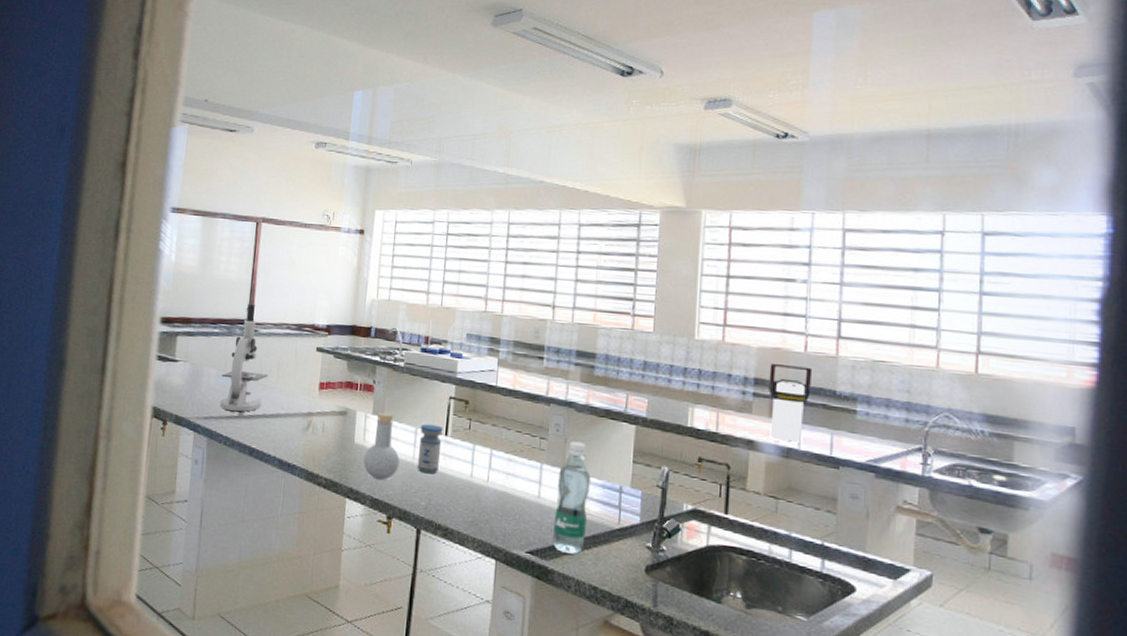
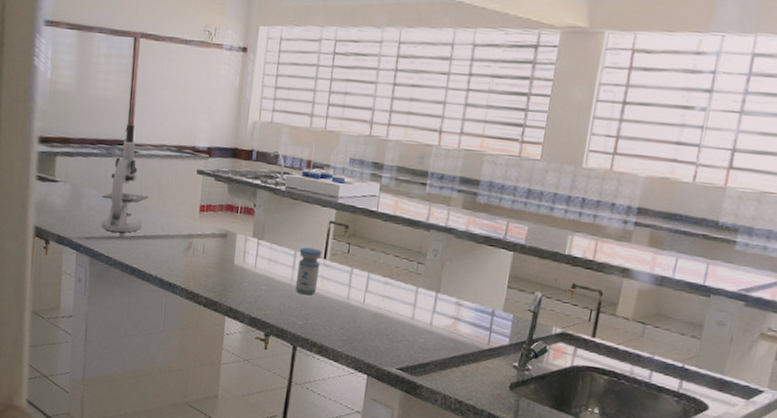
flask: present [363,412,400,481] -> none [242,235,278,301]
bottle: present [553,441,591,554] -> none [423,266,465,372]
canister: present [769,364,813,444] -> none [646,194,698,272]

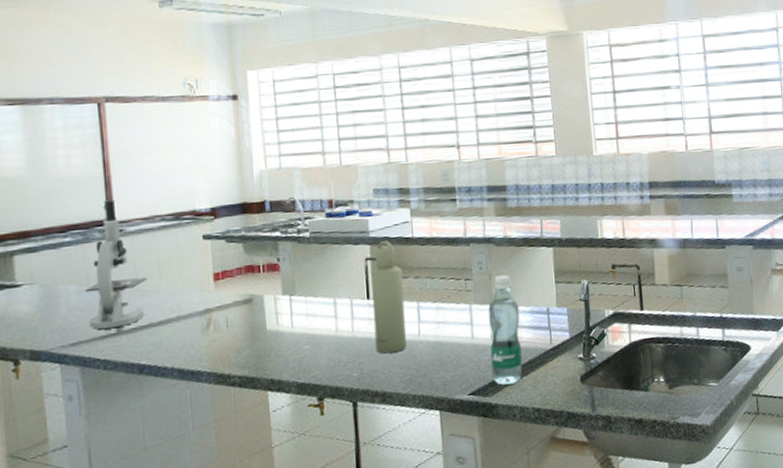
medicine bottle: present [295,247,322,295] -> none [338,290,366,343]
bottle: none [322,209,361,313] -> present [371,241,407,354]
bottle: none [423,266,465,372] -> present [488,274,523,385]

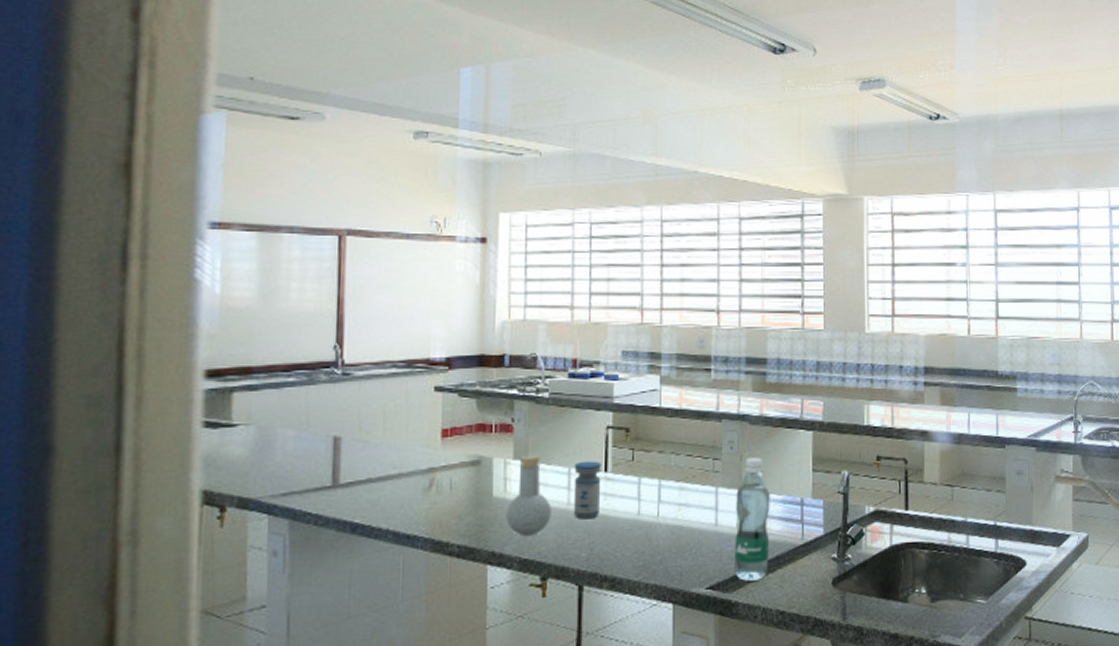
microscope: present [85,199,148,330] -> none [303,340,372,481]
flask: none [280,289,322,363] -> present [506,454,552,537]
medicine bottle: none [338,290,366,343] -> present [573,461,602,520]
bottle: present [371,241,407,354] -> none [609,409,645,534]

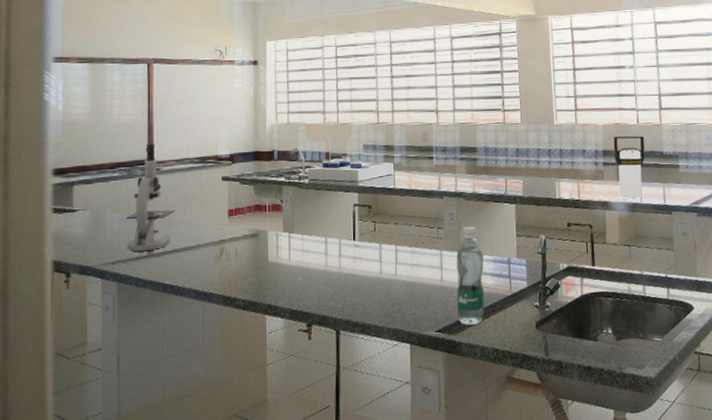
microscope: none [303,340,372,481] -> present [126,143,176,252]
flask: present [506,454,552,537] -> none [279,228,314,293]
medicine bottle: present [573,461,602,520] -> none [329,232,351,278]
canister: none [937,350,977,429] -> present [613,136,645,199]

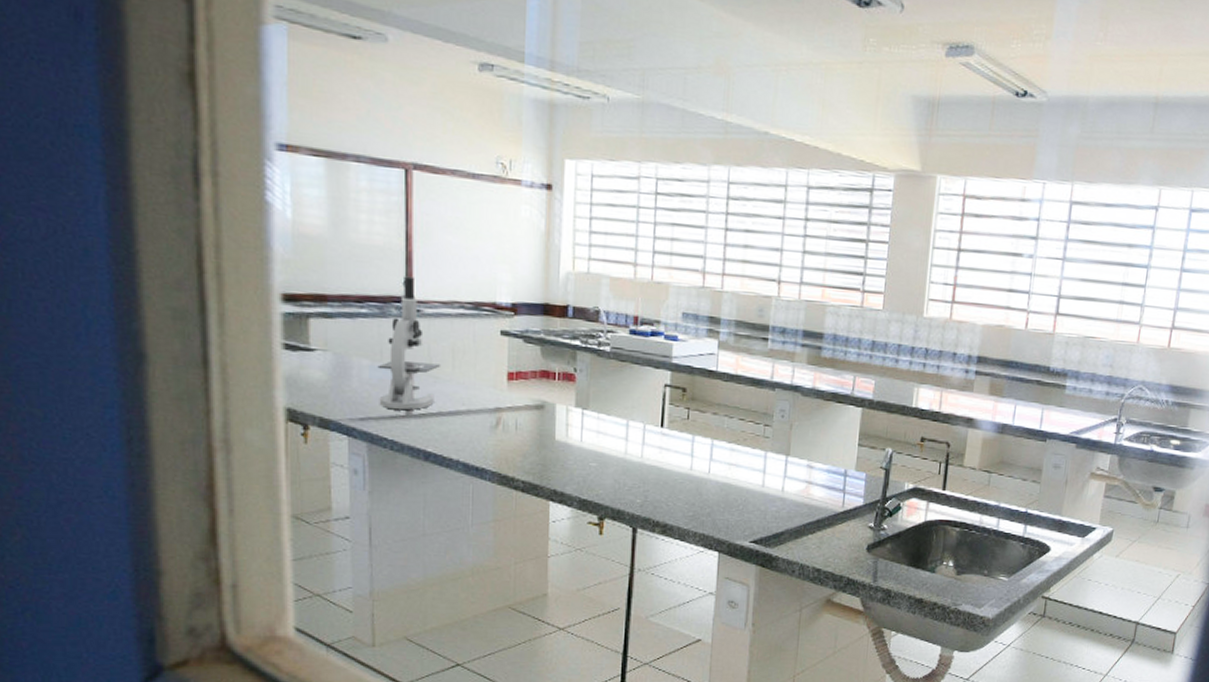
bottle: present [456,226,485,325] -> none [777,427,816,540]
canister: present [613,136,645,199] -> none [988,342,1031,420]

